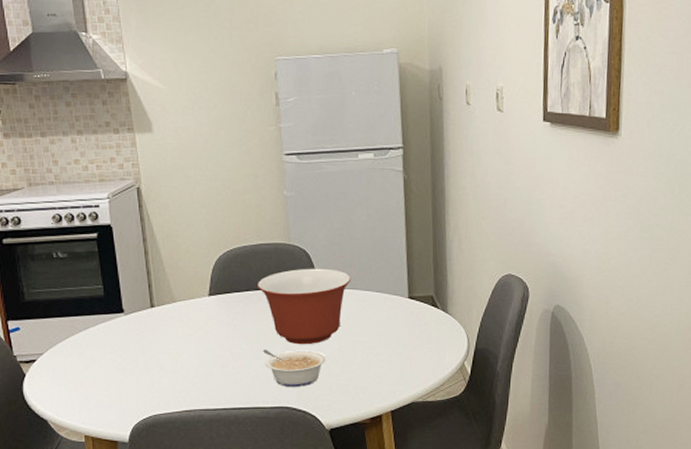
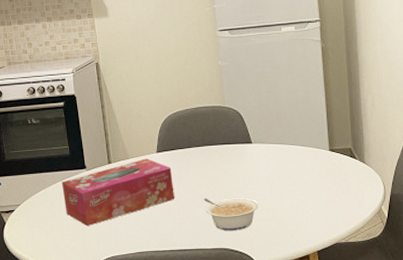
tissue box: none [93,302,229,380] -> present [61,158,174,227]
mixing bowl: present [258,268,352,345] -> none [198,126,279,194]

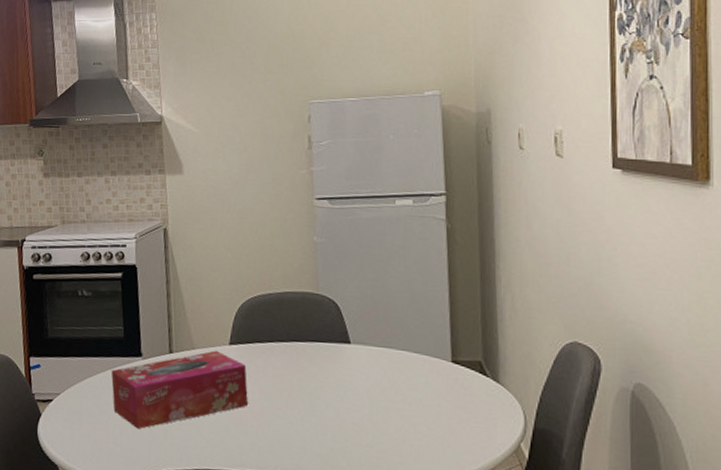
legume: present [203,198,258,230] -> none [284,408,354,455]

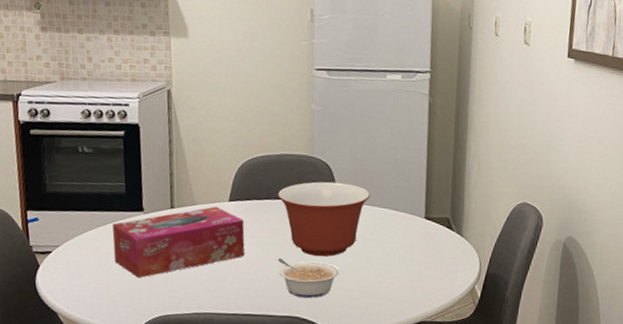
mixing bowl: none [282,321,386,407] -> present [278,181,371,257]
legume: none [284,408,354,455] -> present [277,258,339,298]

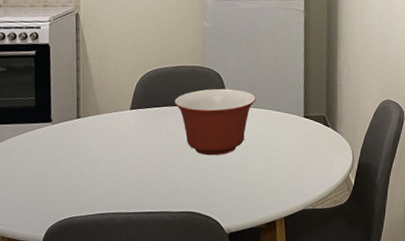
tissue box: present [112,206,245,279] -> none [21,115,145,184]
legume: present [277,258,339,298] -> none [174,159,230,194]

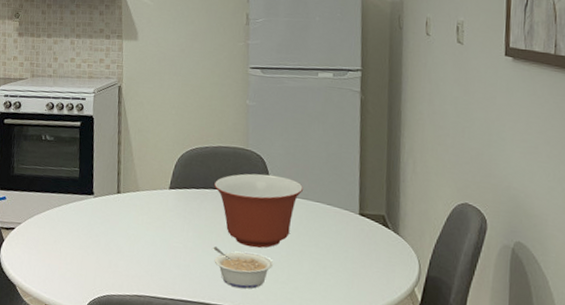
legume: none [174,159,230,194] -> present [213,246,273,289]

